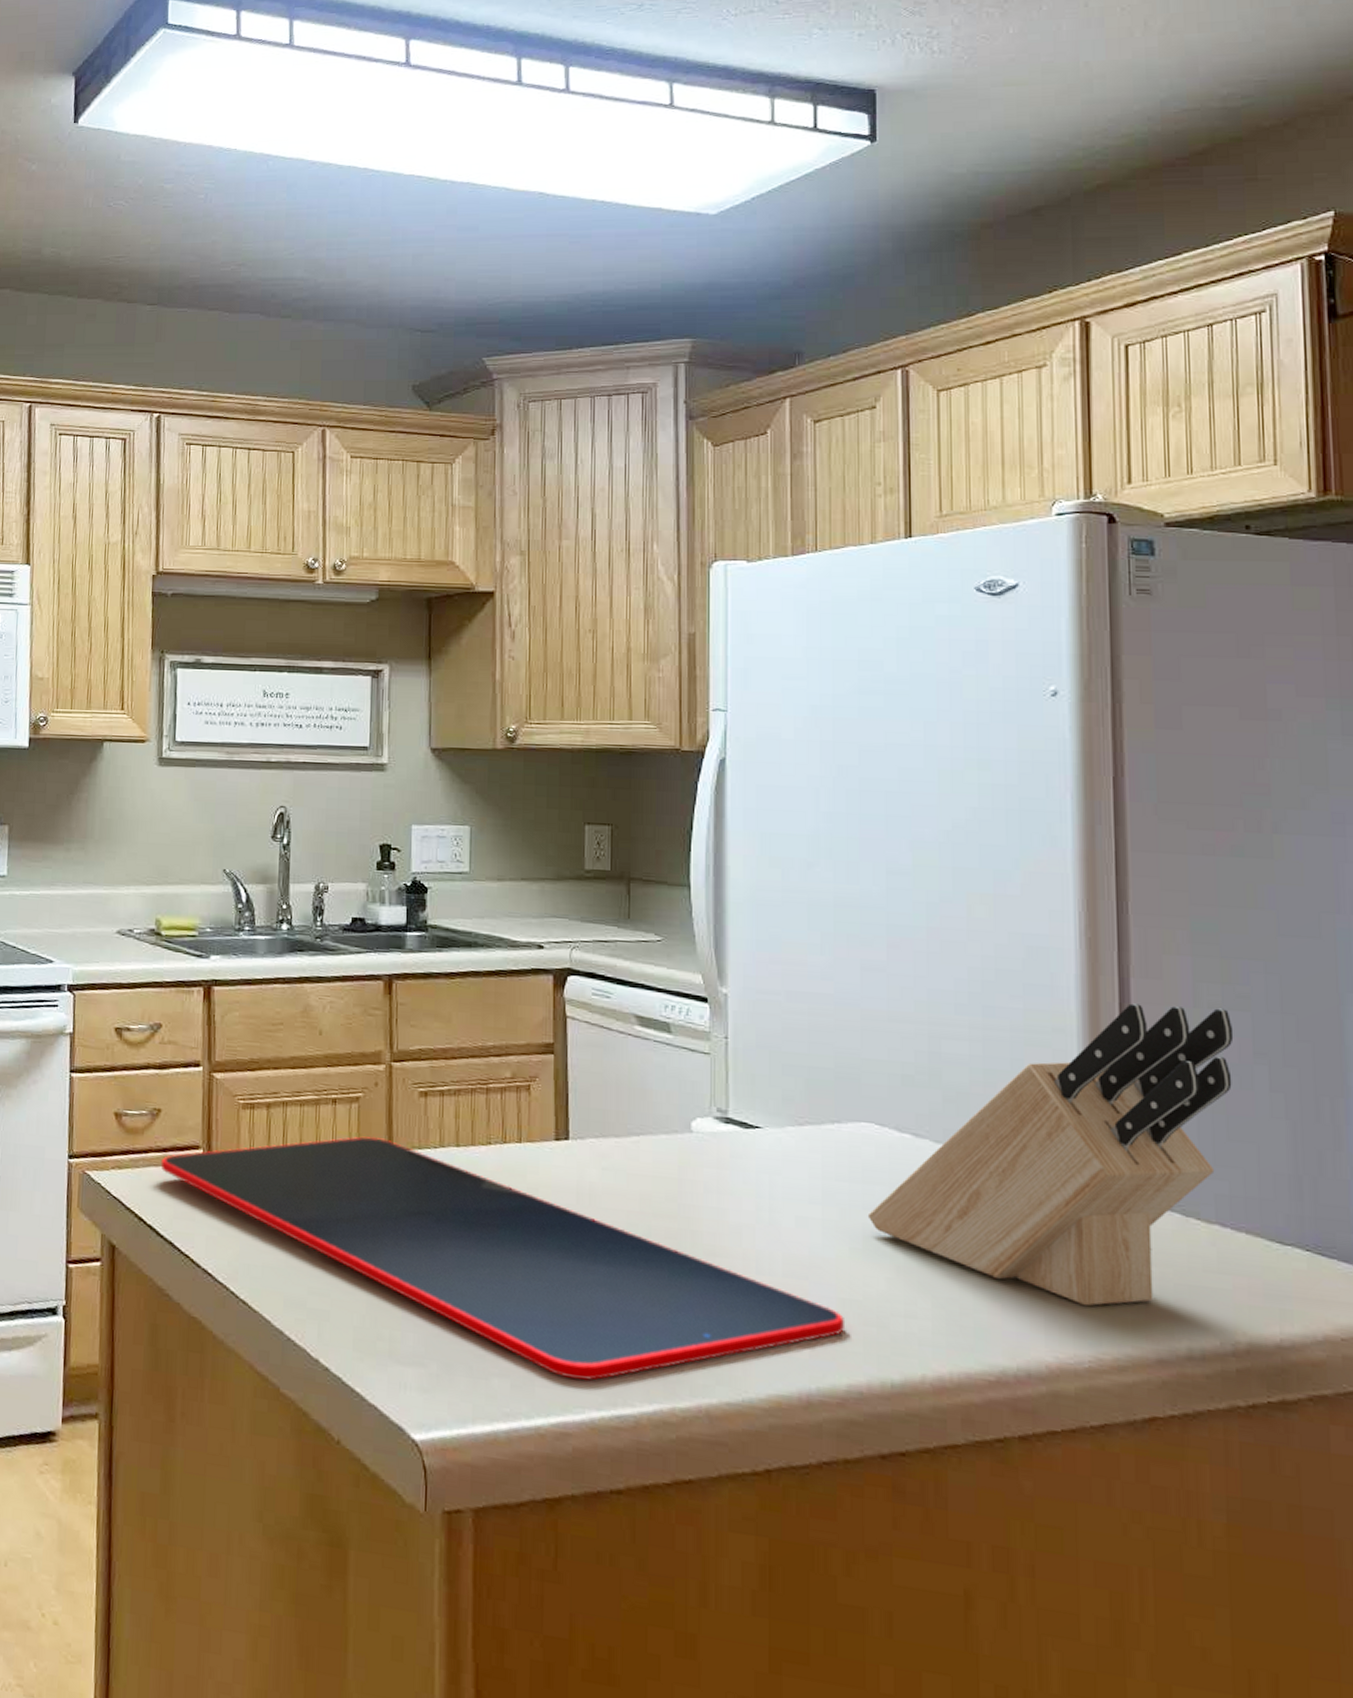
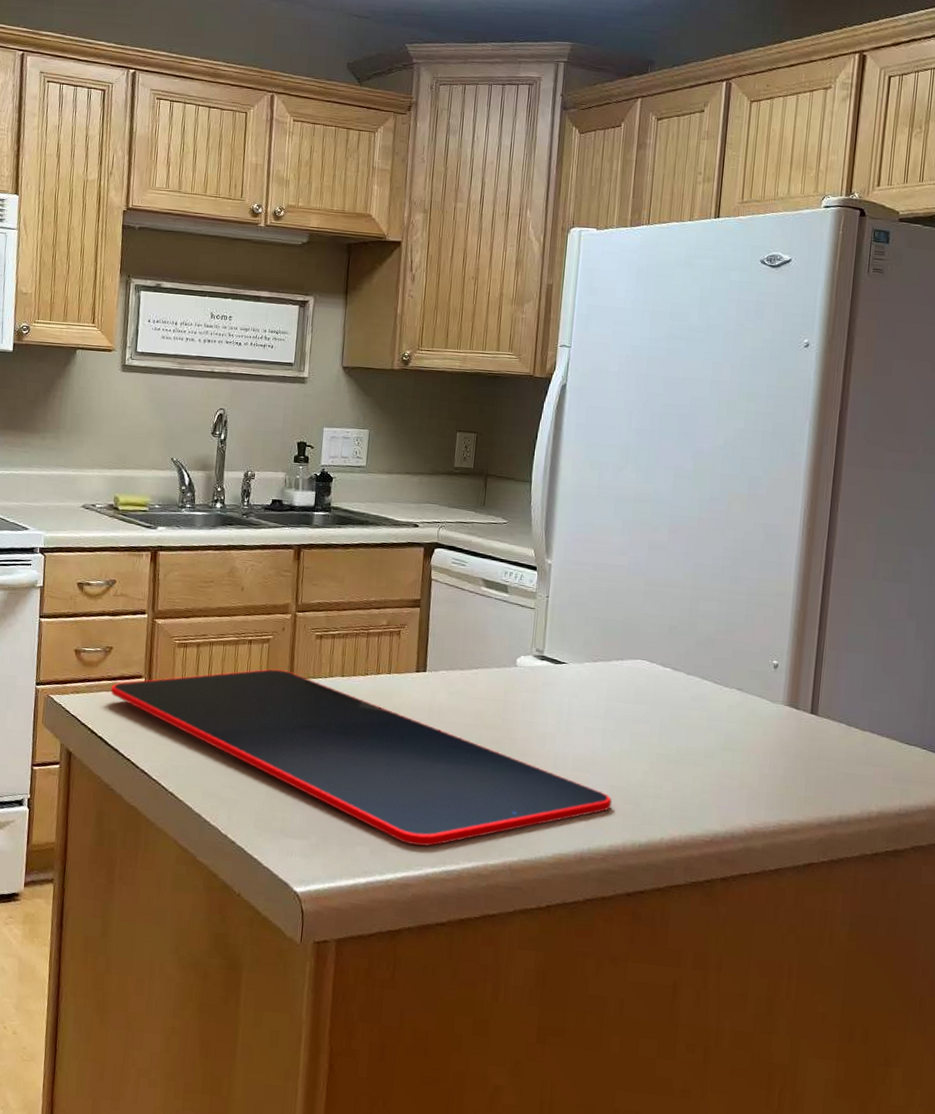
knife block: present [867,1003,1234,1307] -> none [635,576,897,789]

